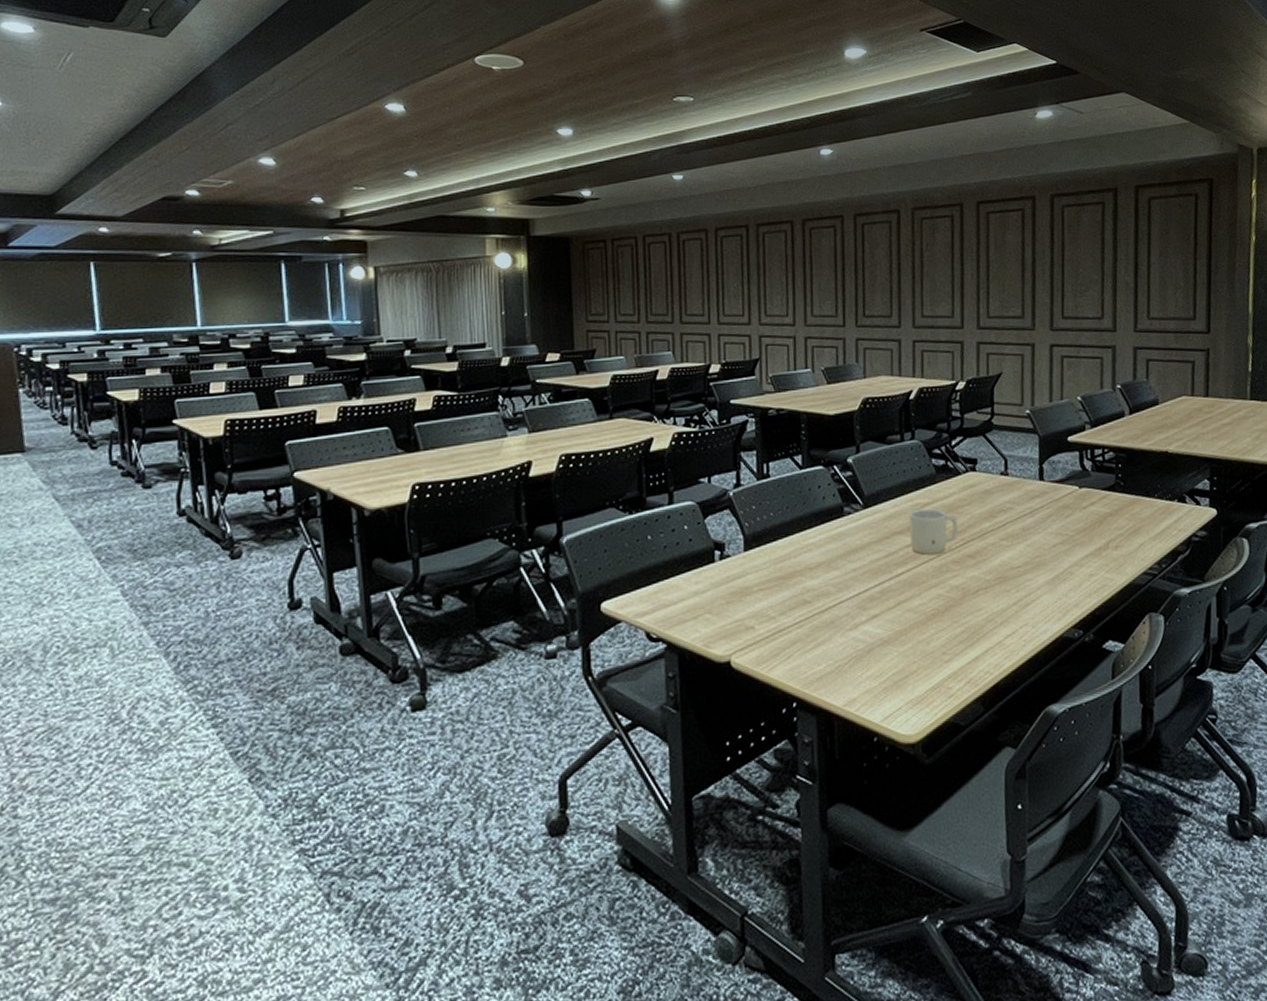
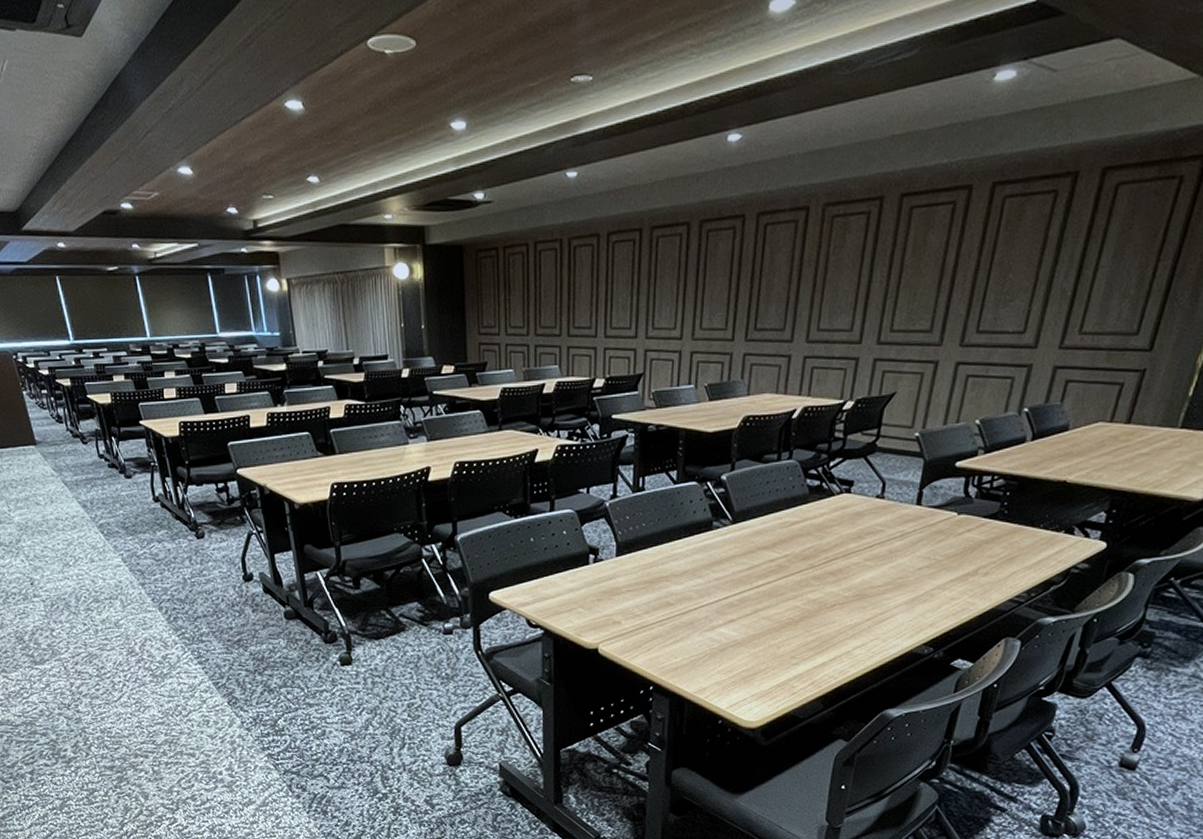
mug: present [909,509,958,555] -> none [774,528,824,569]

